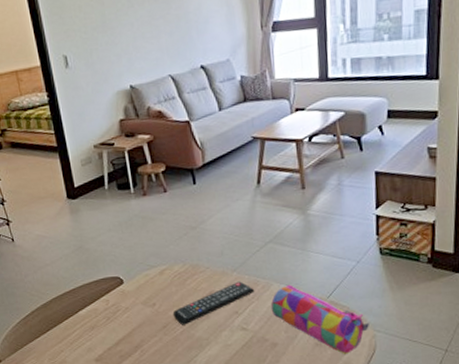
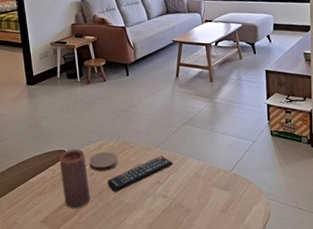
candle: none [112,275,154,345] -> present [59,149,91,209]
coaster: none [149,277,186,301] -> present [89,151,118,171]
pencil case: present [270,284,369,354] -> none [186,159,264,219]

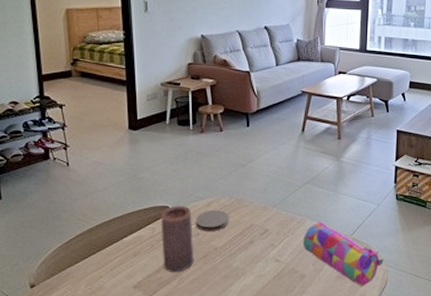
remote control: present [107,155,174,192] -> none [214,216,291,255]
pencil case: none [186,159,264,219] -> present [303,221,383,286]

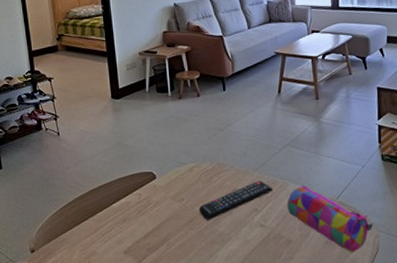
candle: present [161,205,194,273] -> none [146,171,180,238]
coaster: present [196,209,229,231] -> none [179,174,212,197]
remote control: none [214,216,291,255] -> present [198,180,274,220]

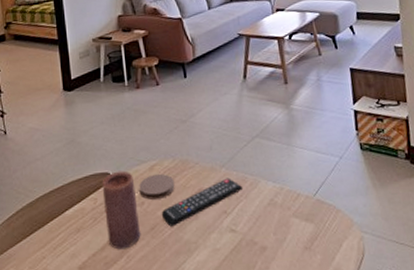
candle: none [146,171,180,238] -> present [102,170,141,250]
coaster: none [179,174,212,197] -> present [139,173,175,200]
pencil case: present [287,184,373,252] -> none [259,181,356,259]

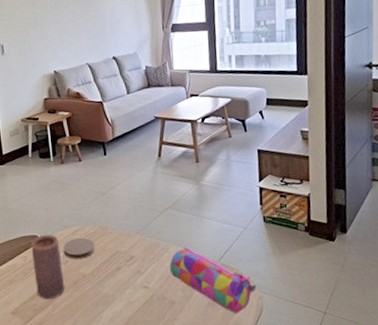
remote control: present [161,177,244,227] -> none [82,243,156,282]
pencil case: none [259,181,356,259] -> present [169,247,256,314]

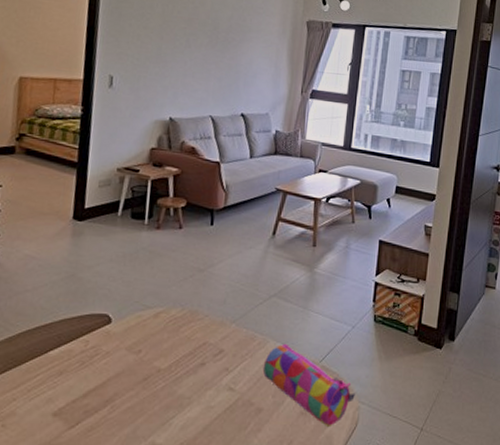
candle: present [31,234,65,300] -> none [93,314,135,398]
coaster: present [63,237,95,259] -> none [138,321,179,349]

